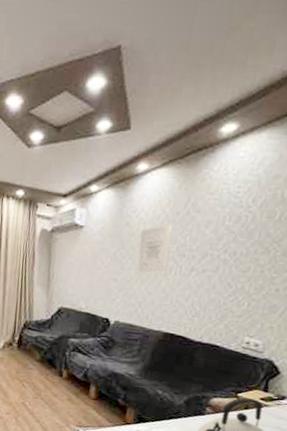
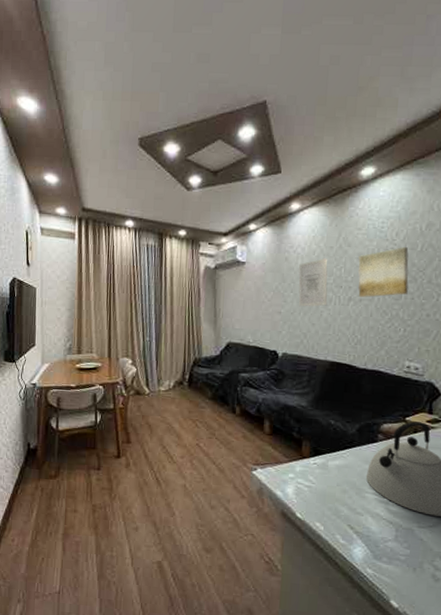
wall art: none [202,215,265,268] -> present [358,247,409,297]

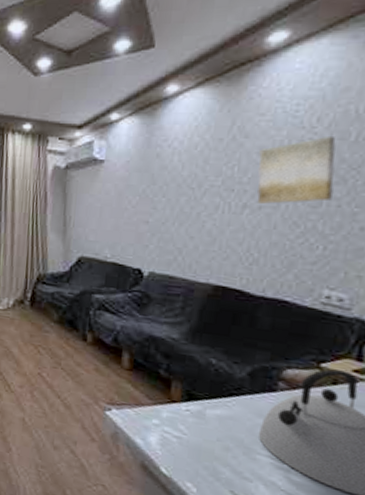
wall art: present [298,258,328,307] -> none [173,154,215,216]

